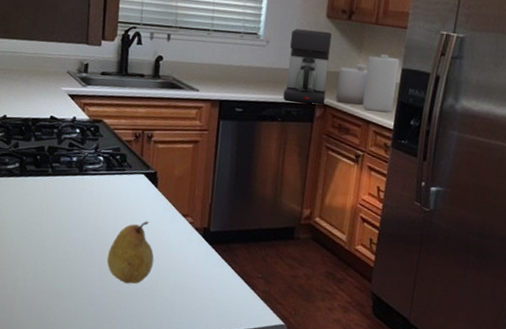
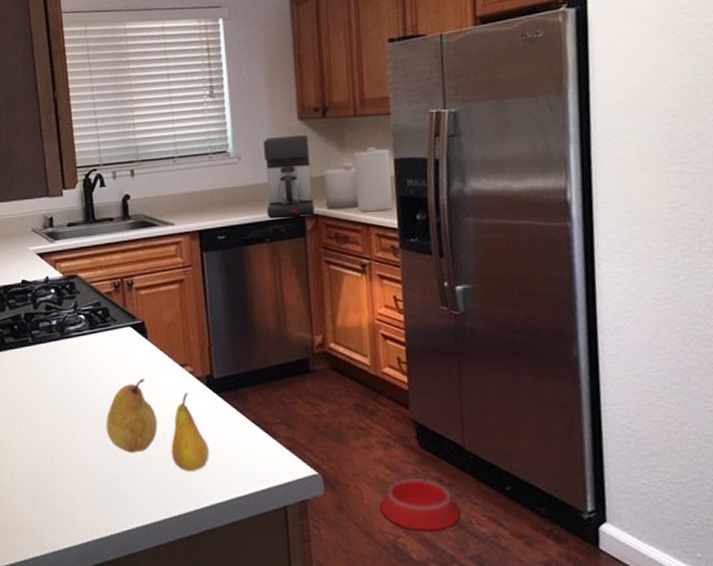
fruit: none [161,239,195,307] -> present [171,393,209,471]

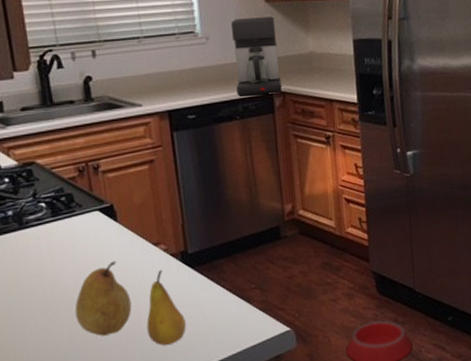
canister: present [324,162,359,209] -> none [290,42,323,87]
paper towel holder: present [353,146,393,213] -> none [317,28,353,89]

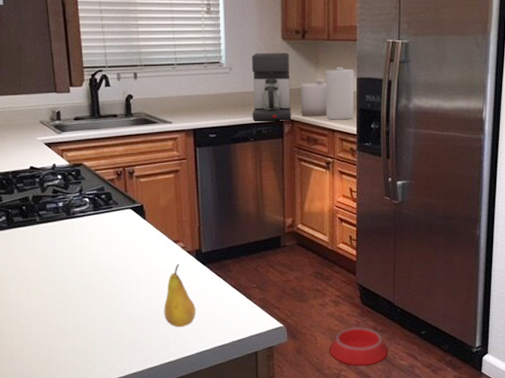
fruit: present [74,261,132,336] -> none [107,252,153,314]
canister: none [290,42,323,87] -> present [301,78,328,116]
paper towel holder: none [317,28,353,89] -> present [325,66,355,120]

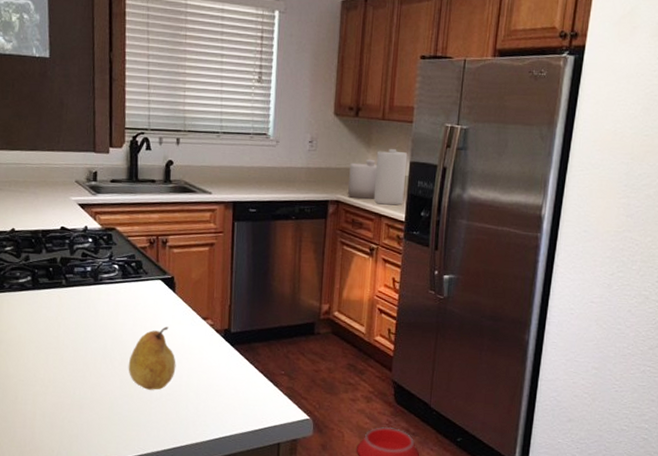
fruit: none [107,252,153,314] -> present [128,326,176,390]
fruit: present [164,264,196,327] -> none [185,342,219,409]
coffee maker: present [252,53,291,121] -> none [296,127,340,201]

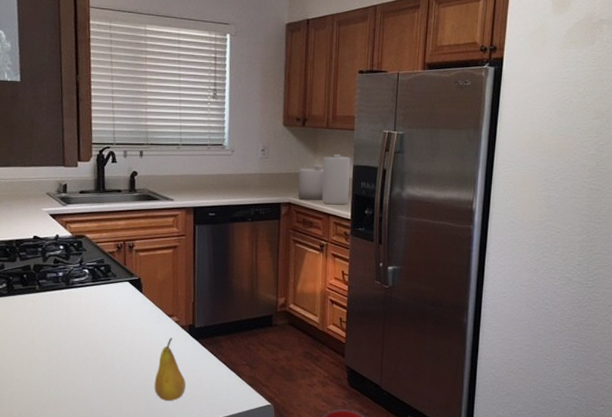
fruit: present [128,326,176,390] -> none [99,325,145,385]
fruit: none [185,342,219,409] -> present [154,338,186,401]

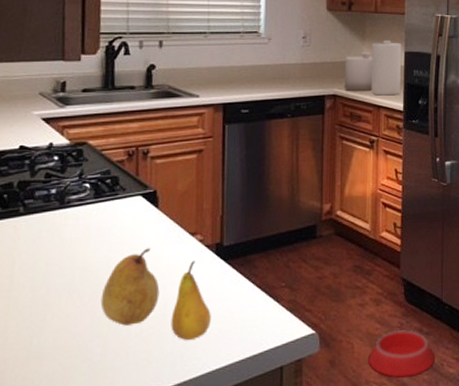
fruit: none [99,325,145,385] -> present [100,248,160,326]

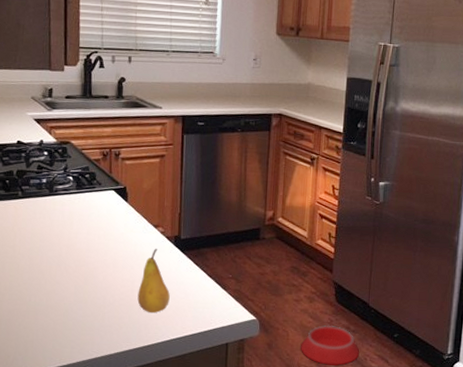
fruit: present [100,248,160,326] -> none [82,234,129,296]
canister: present [345,51,373,91] -> none [290,75,317,112]
paper towel holder: present [371,40,402,96] -> none [314,65,345,118]

